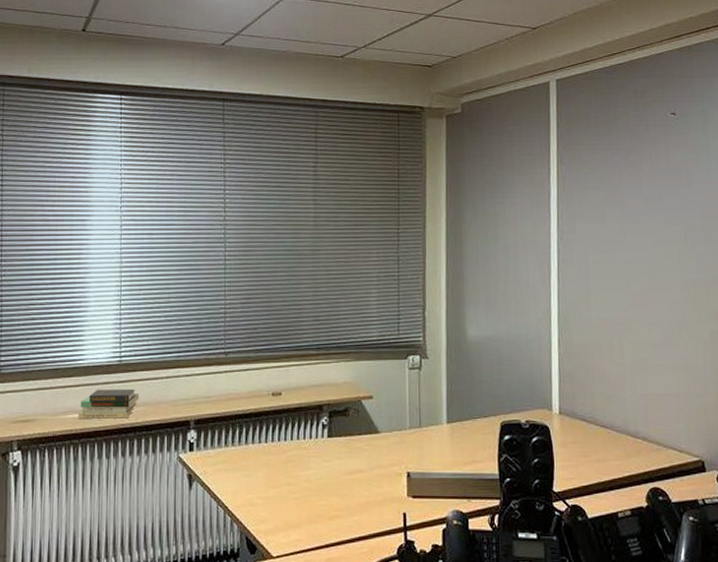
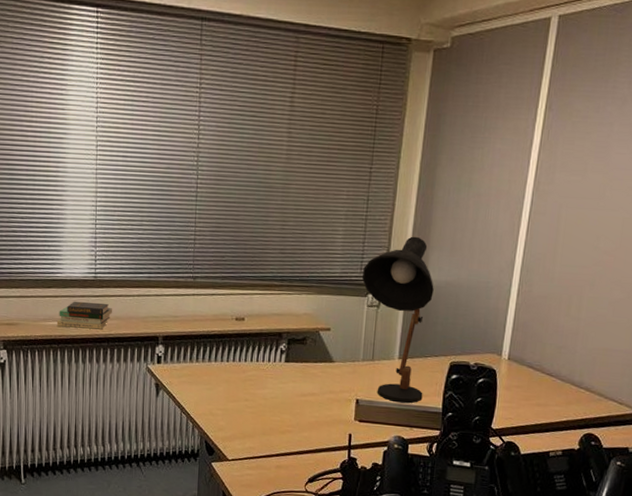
desk lamp: none [400,293,477,472] -> present [361,236,434,404]

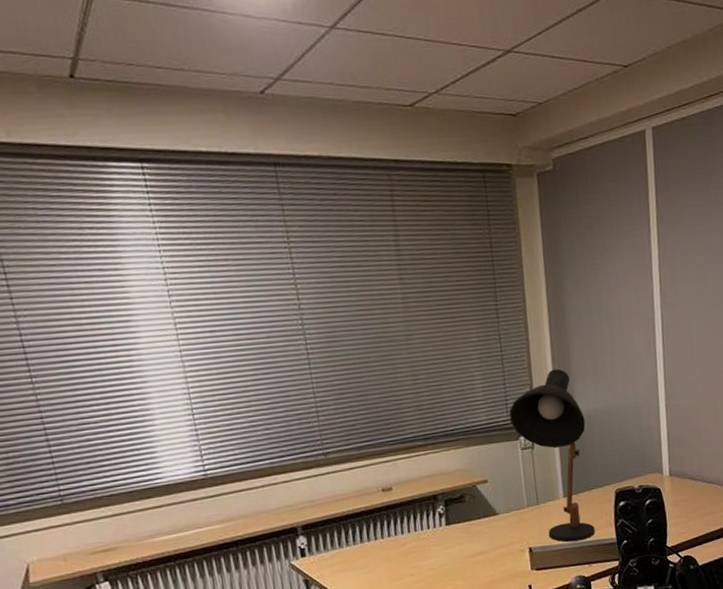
books: present [56,301,113,330] -> none [167,502,236,541]

